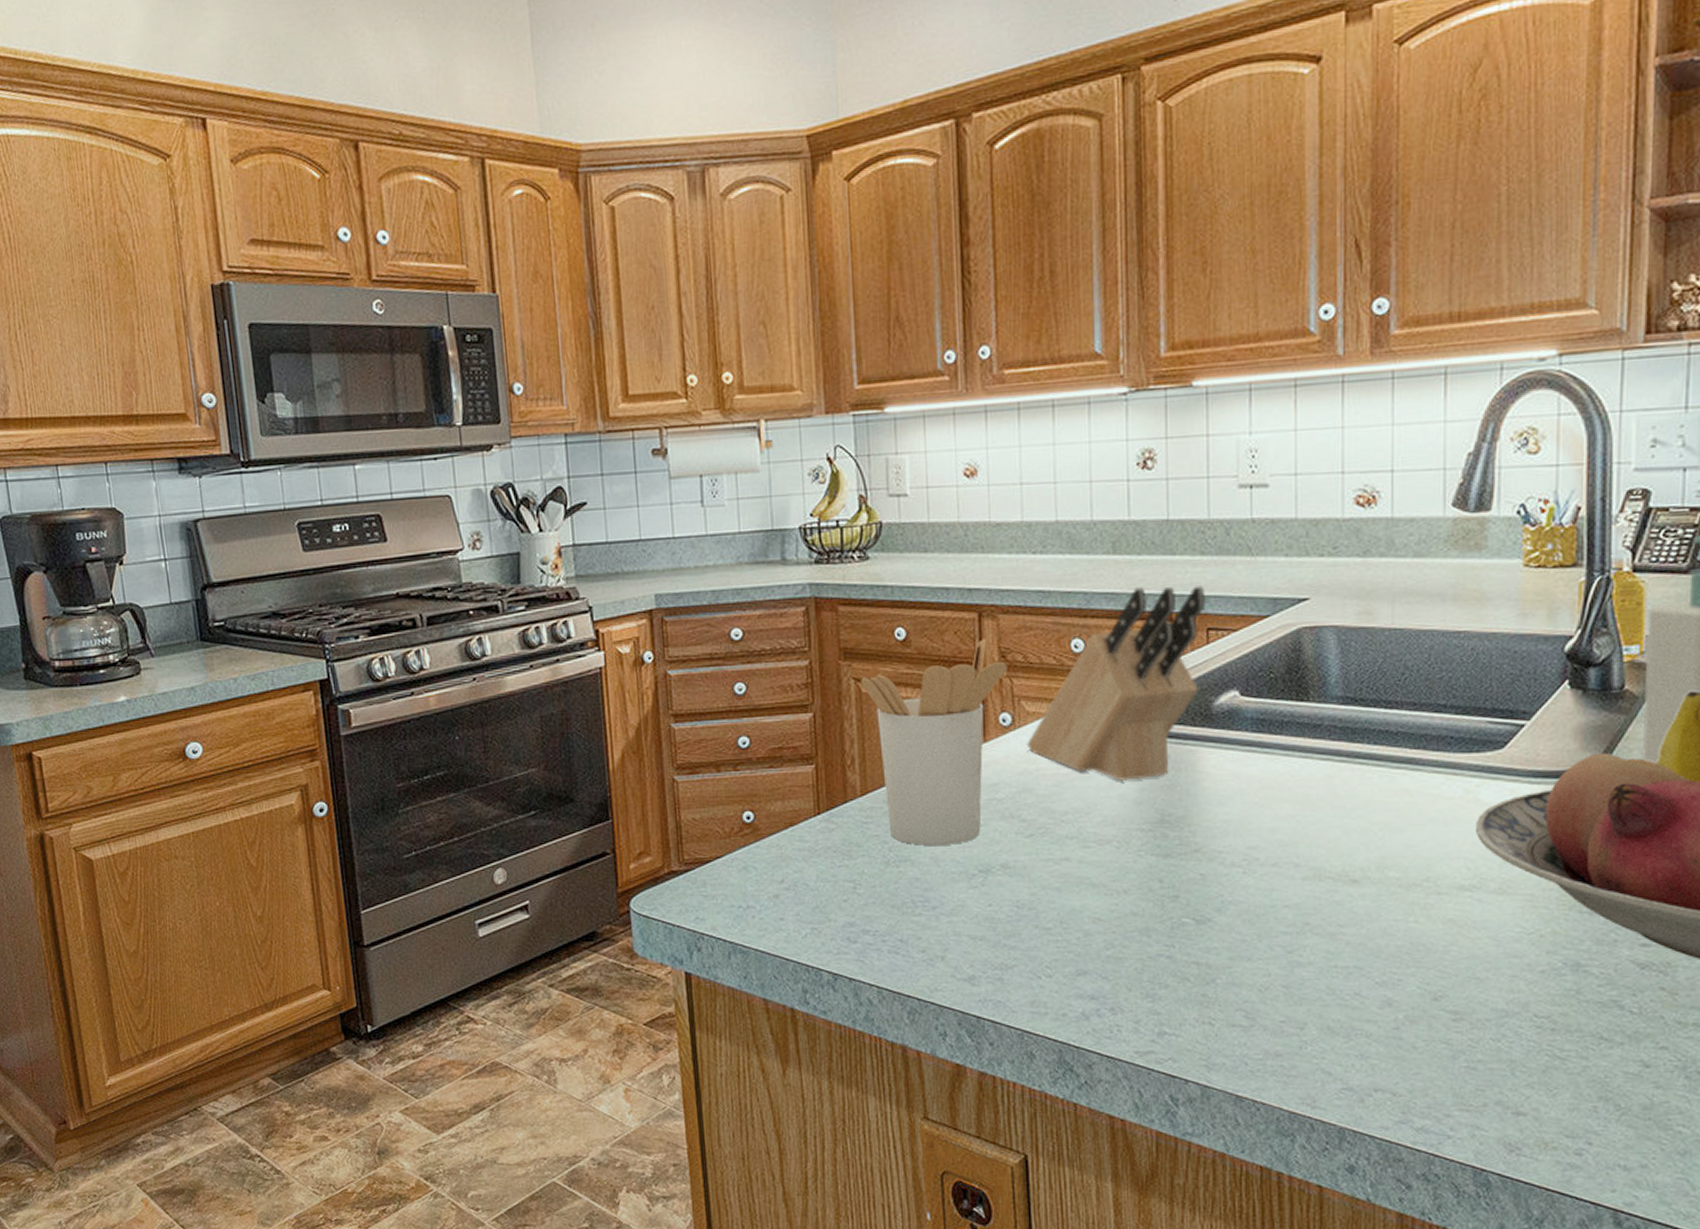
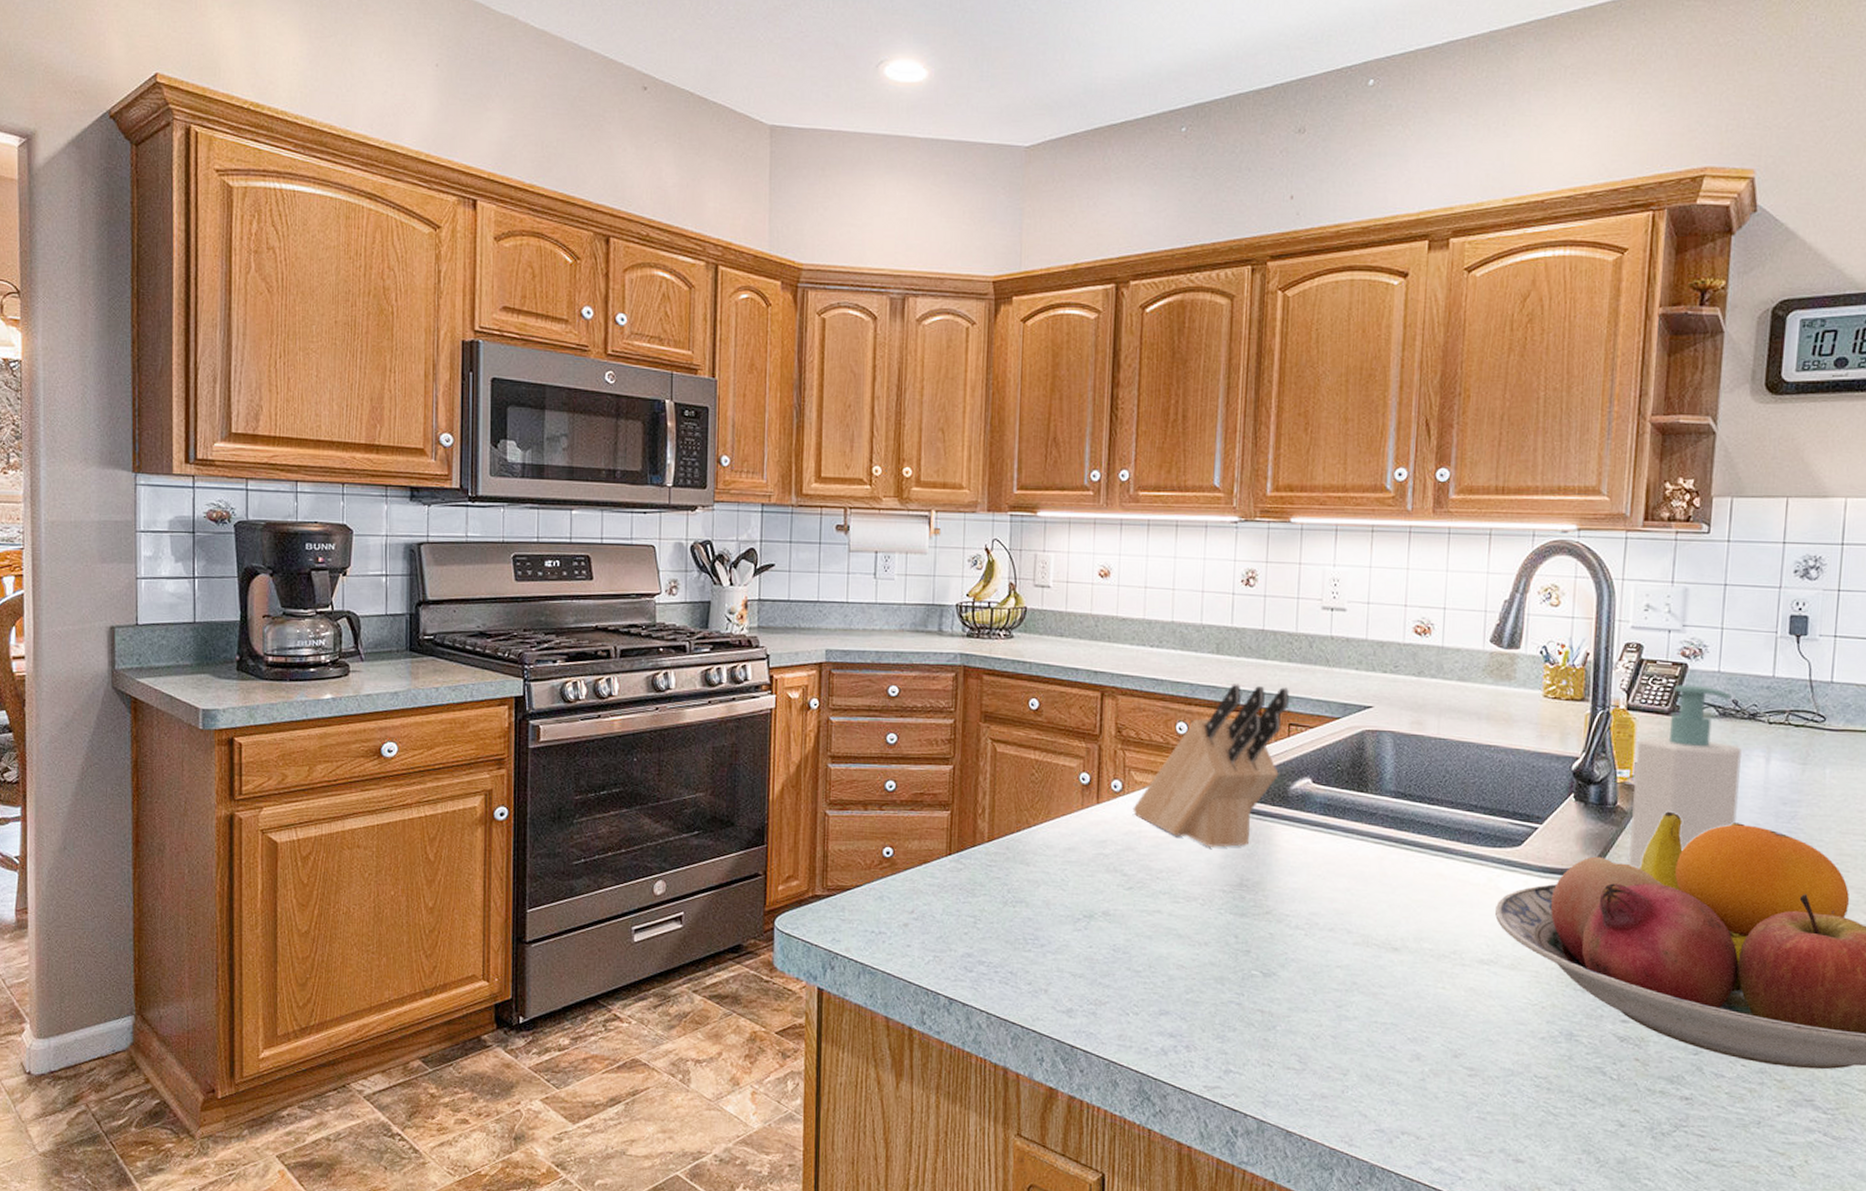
utensil holder: present [861,638,1007,846] -> none [997,714,1122,891]

